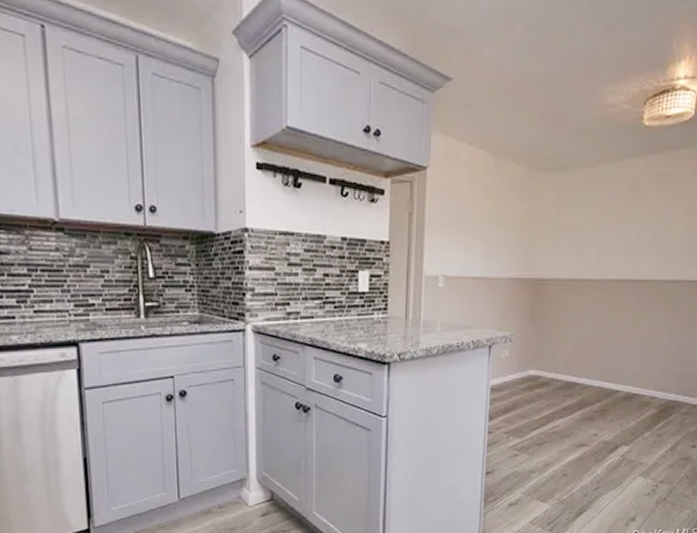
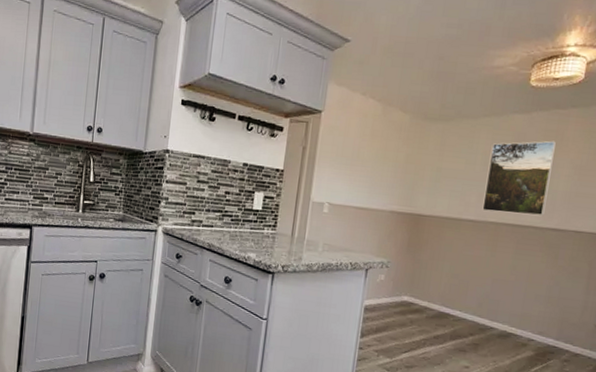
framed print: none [602,185,671,269] -> present [482,141,557,217]

